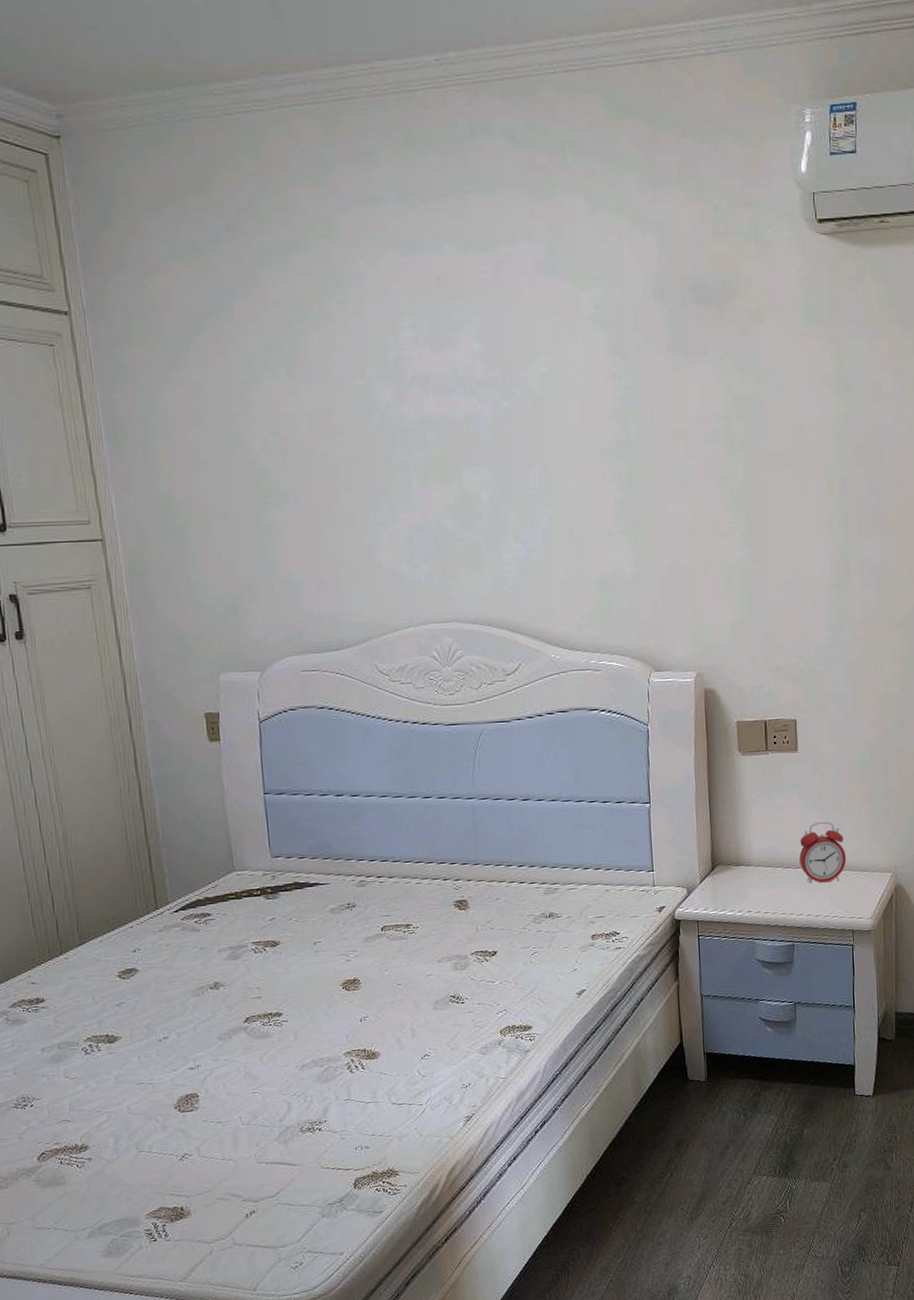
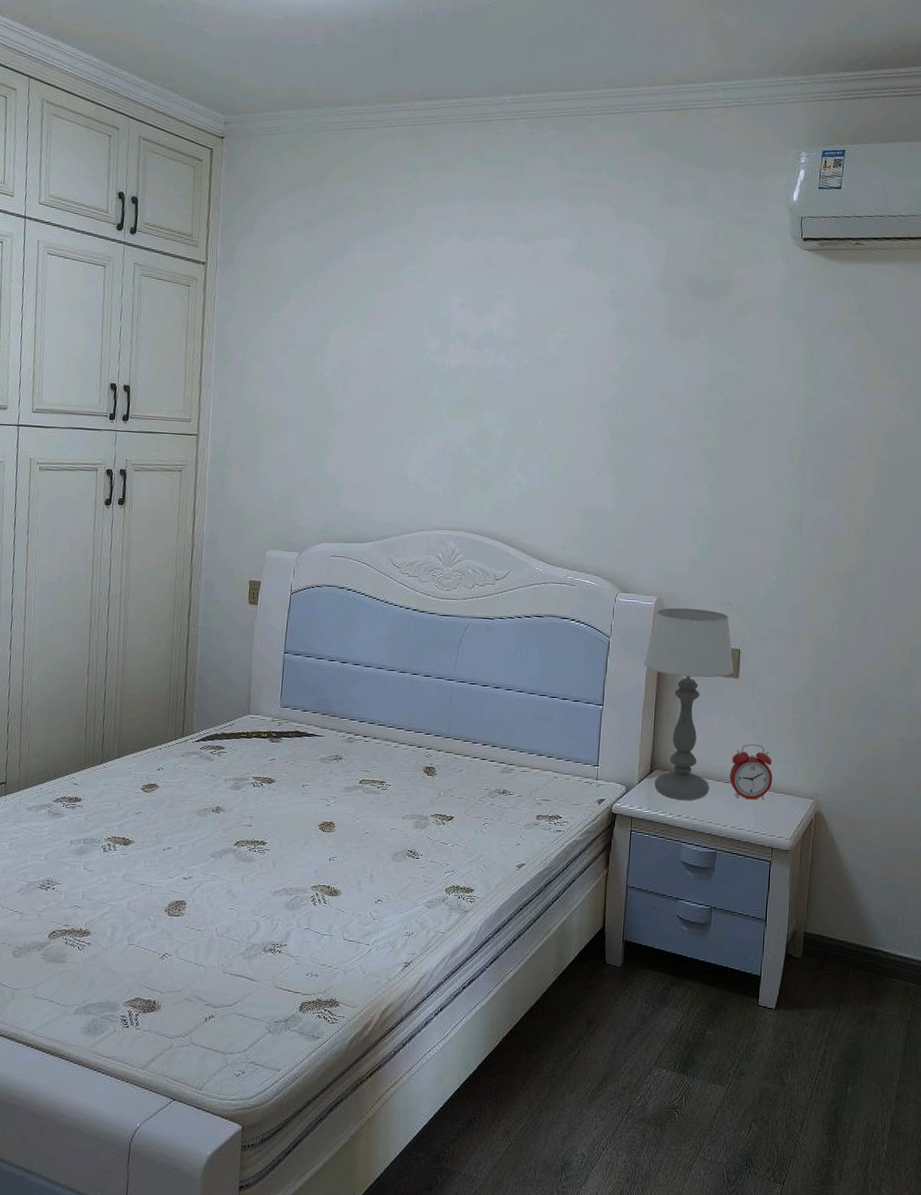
table lamp: none [690,679,792,895] -> present [644,608,735,801]

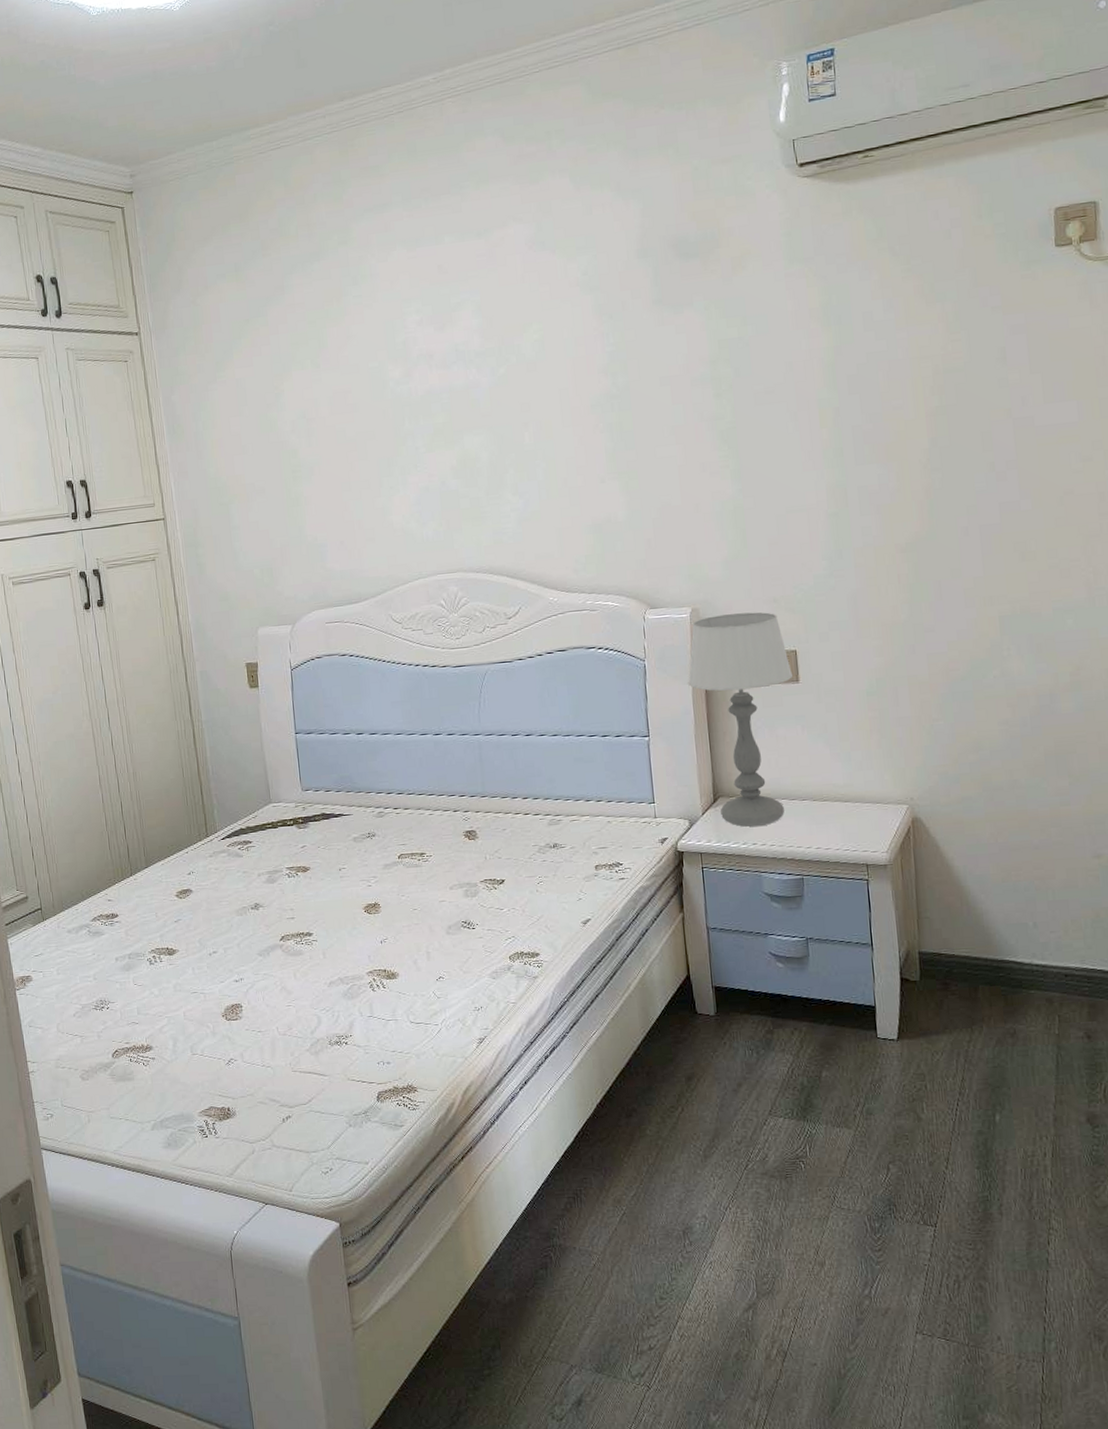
alarm clock: present [730,743,773,800] -> none [805,752,857,816]

